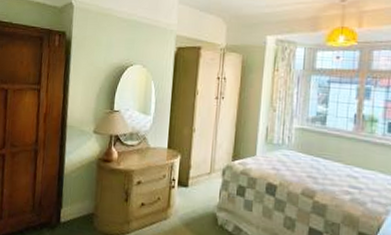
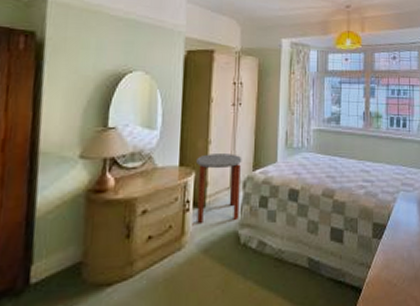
side table: none [180,140,223,203] -> present [196,154,242,225]

